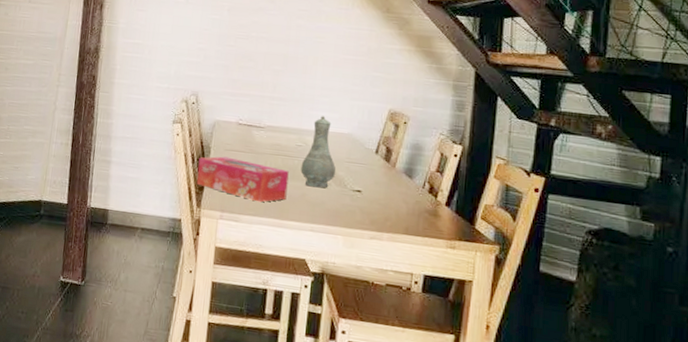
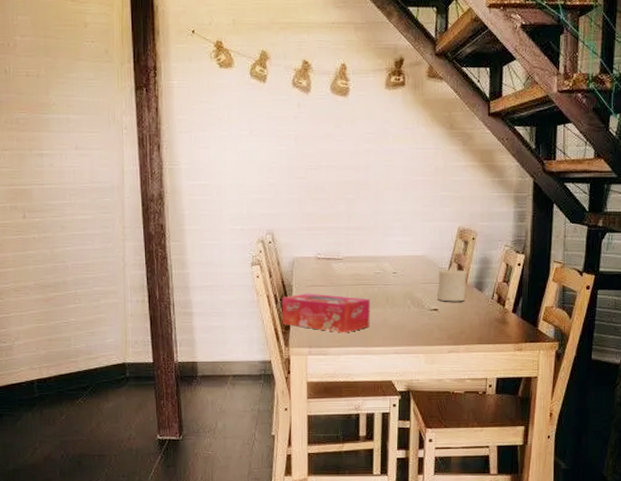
vase: present [300,116,336,189] -> none [381,241,414,312]
candle: none [362,147,395,187] -> present [437,265,466,302]

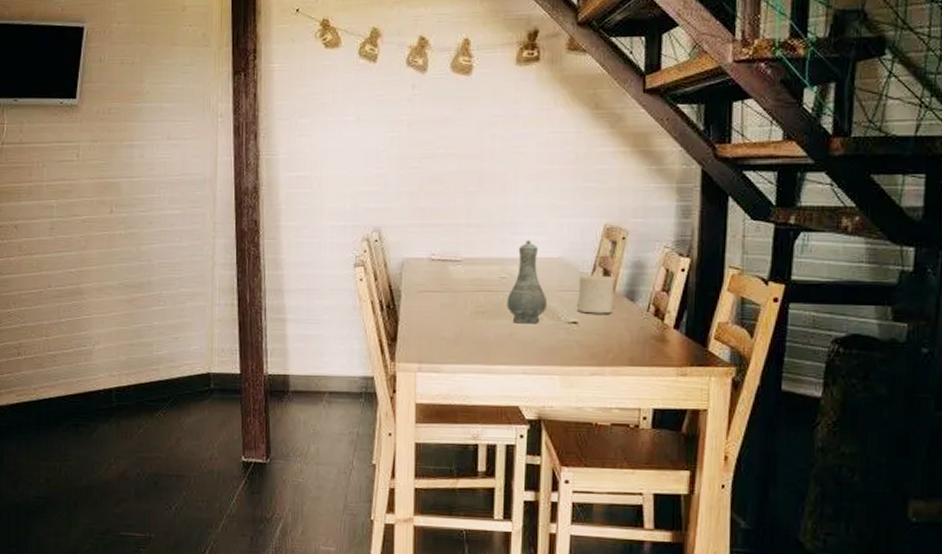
tissue box: present [282,293,370,333] -> none [388,299,493,348]
vase: none [381,241,414,312] -> present [507,240,548,324]

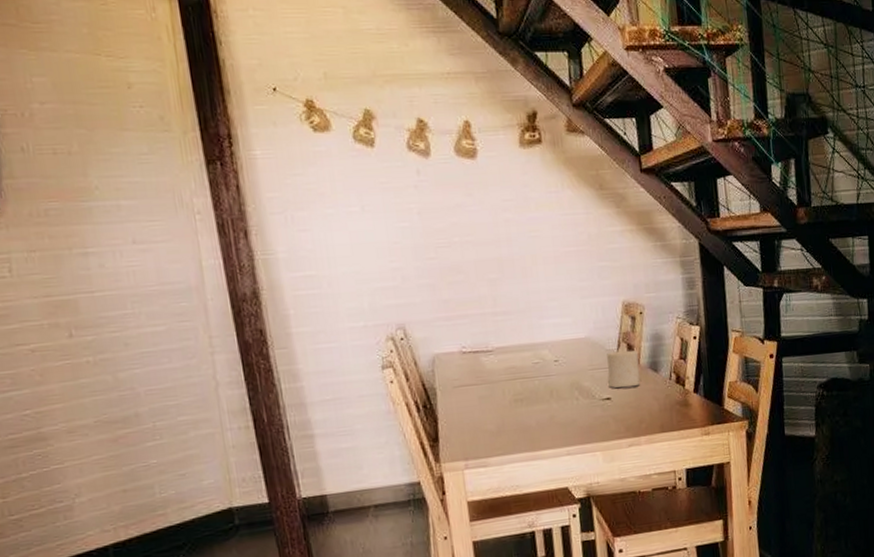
vase: present [507,240,548,324] -> none [542,323,582,407]

